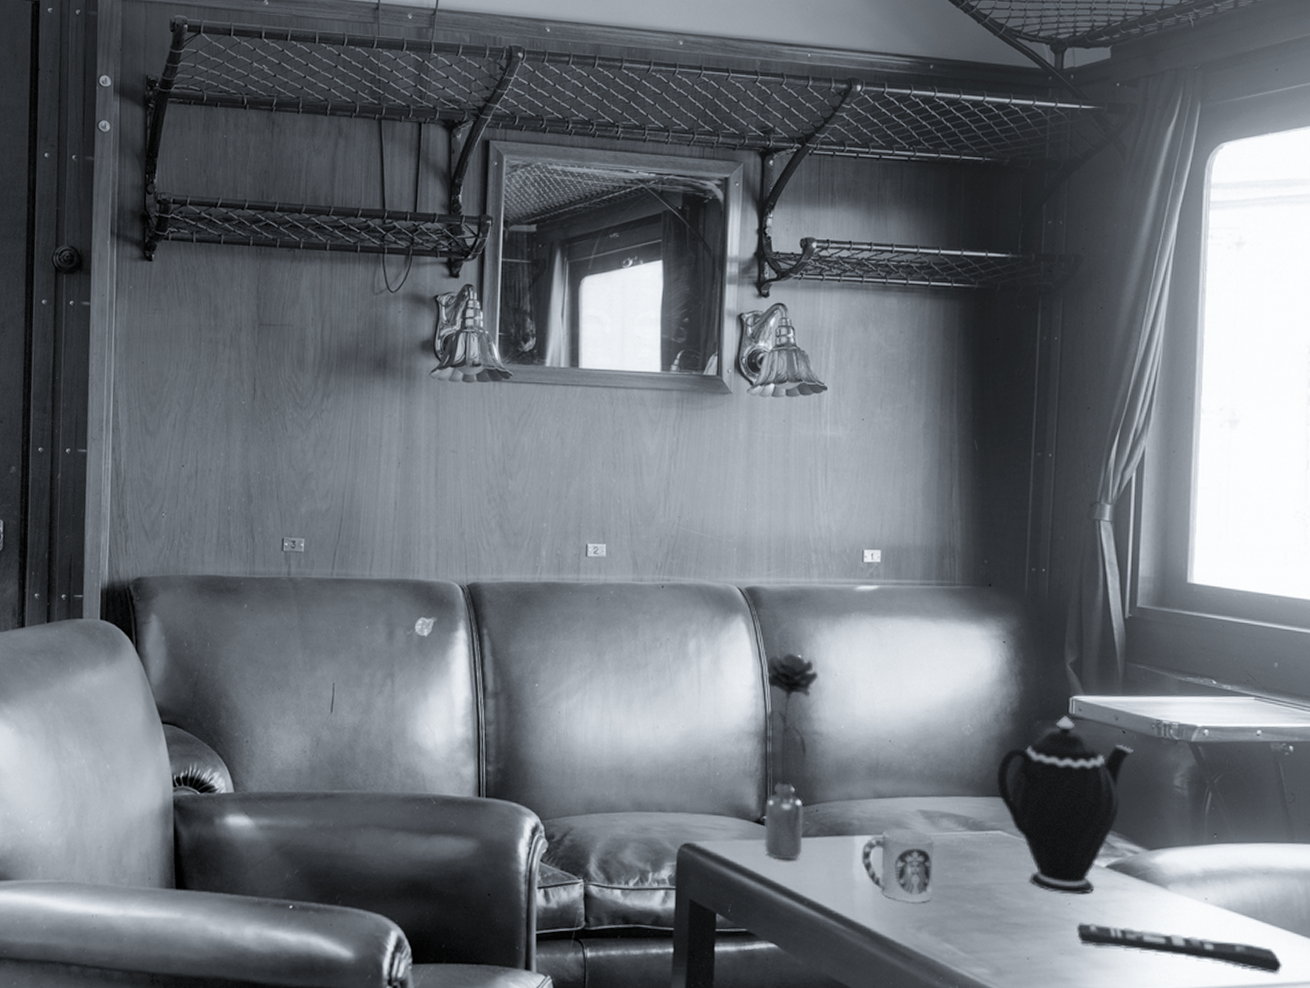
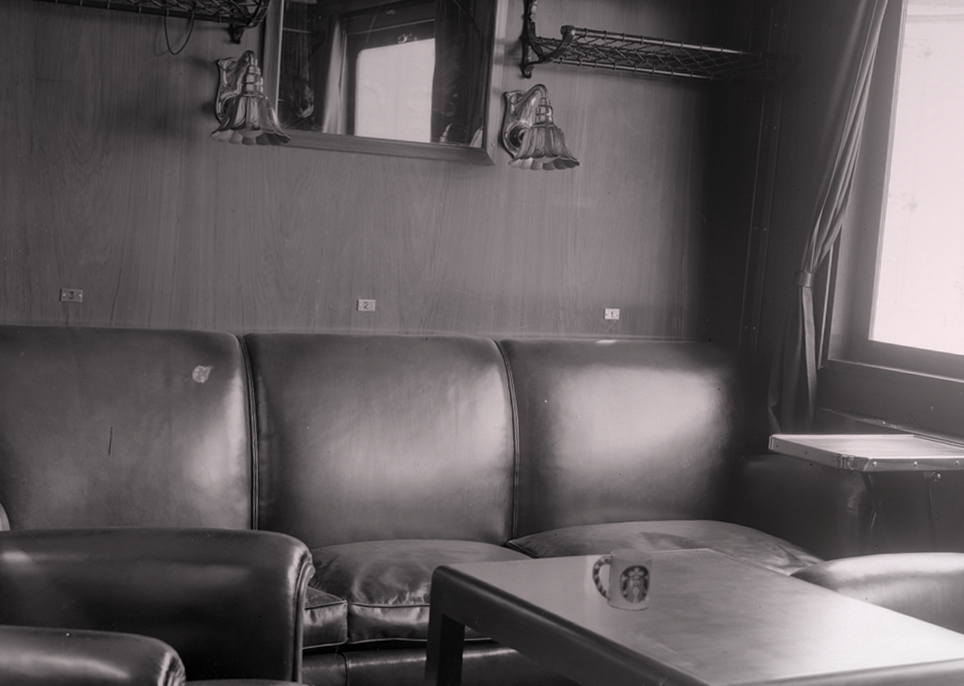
flower: present [763,652,819,860] -> none [508,398,562,578]
teapot: present [996,716,1133,896] -> none [706,451,818,599]
remote control: present [1077,923,1282,974] -> none [764,622,921,656]

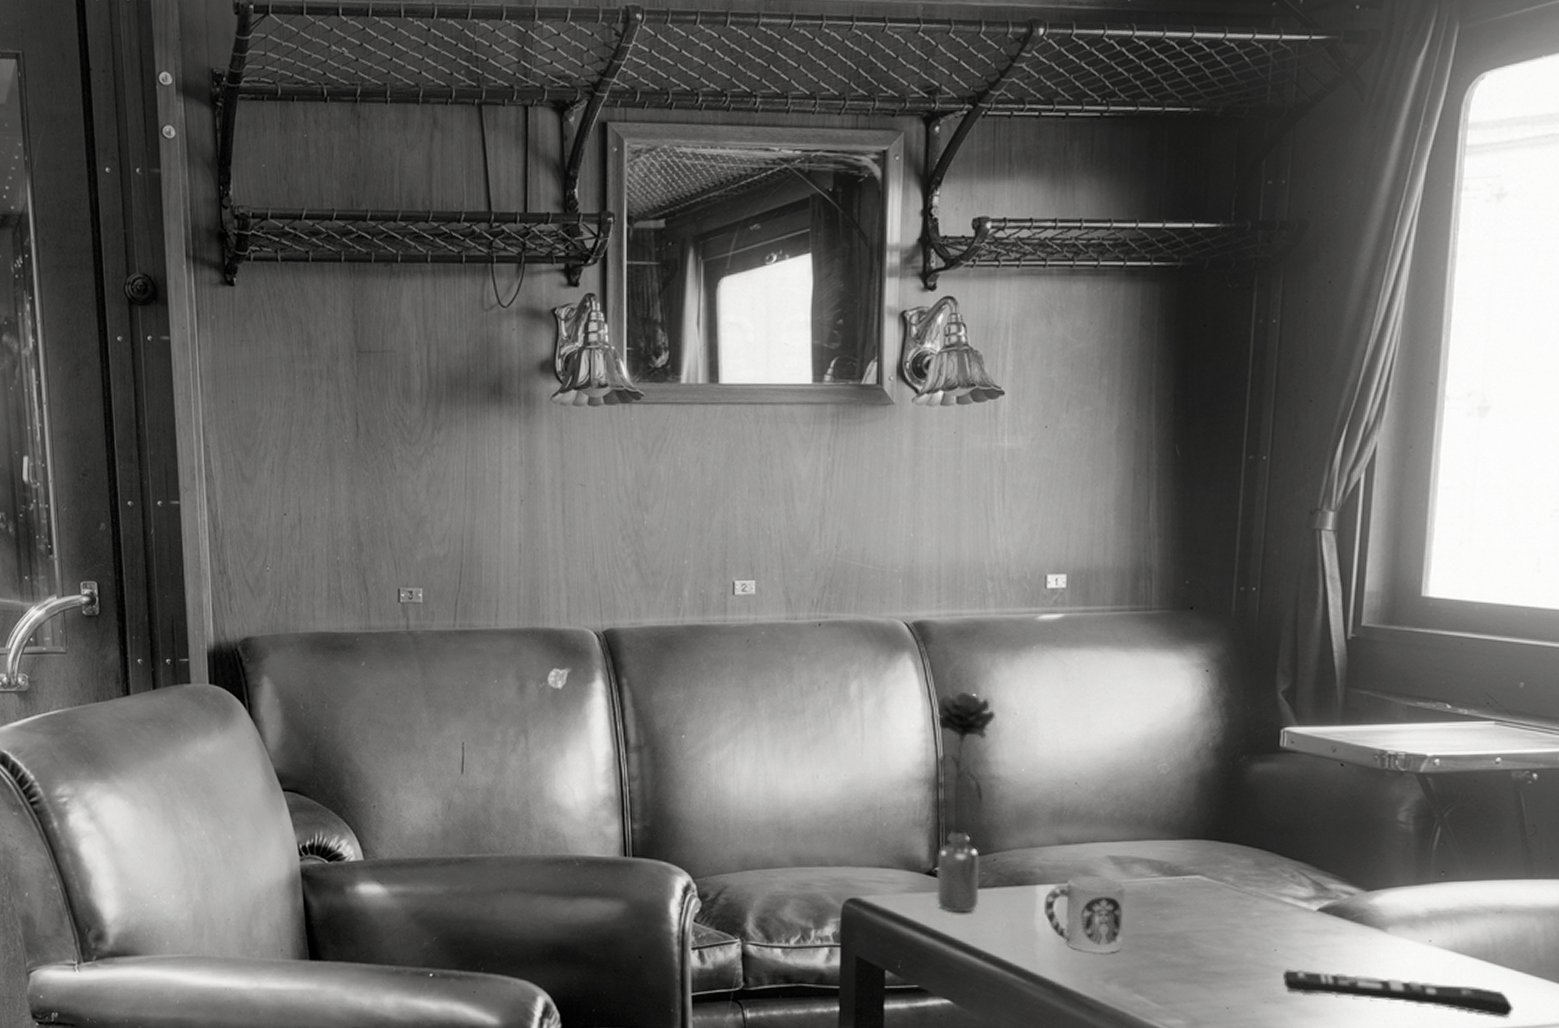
flower: none [508,398,562,578] -> present [935,691,996,913]
remote control: none [764,622,921,656] -> present [1283,970,1514,1018]

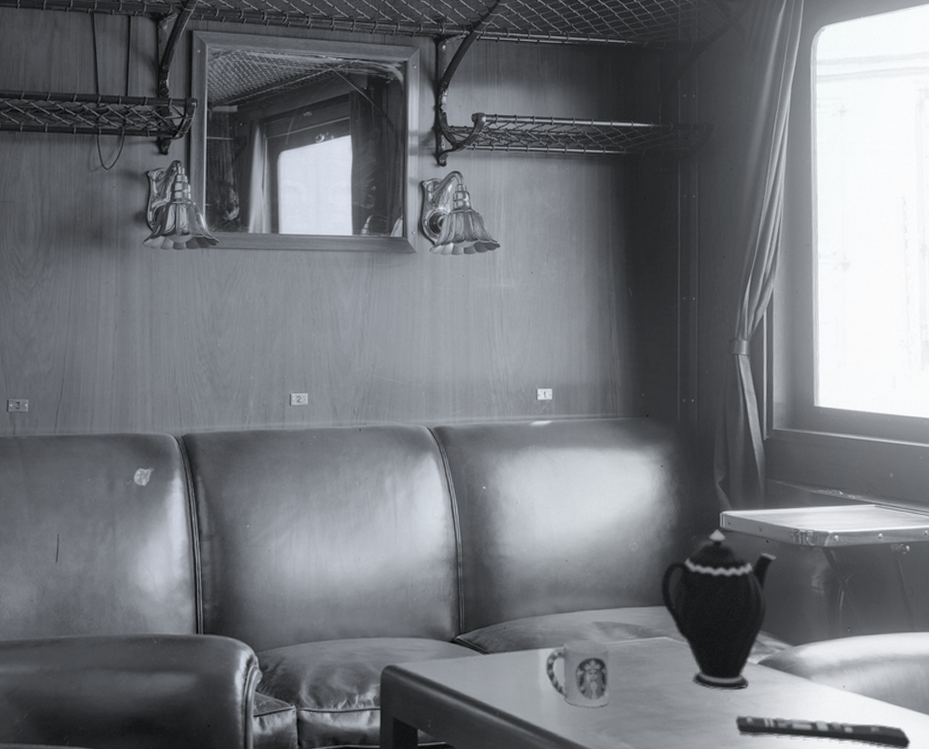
flower: present [935,691,996,913] -> none [455,485,502,676]
teapot: none [1195,750,1352,941] -> present [660,530,776,691]

